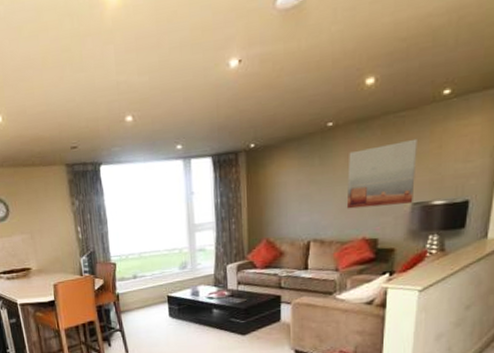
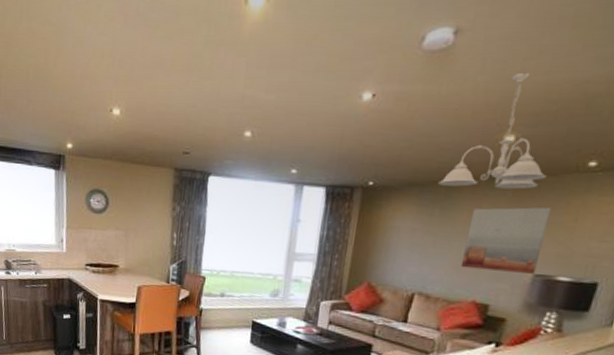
chandelier: none [313,15,409,136] -> present [438,72,547,190]

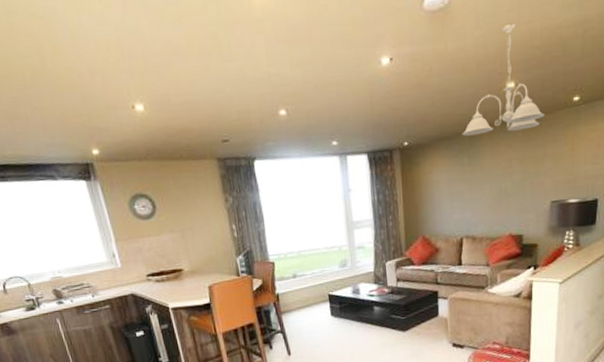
wall art: present [460,207,551,274] -> none [494,141,554,207]

